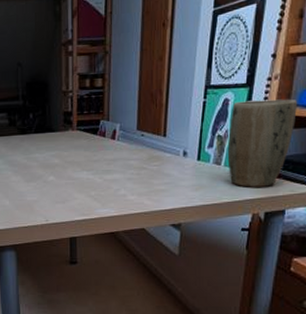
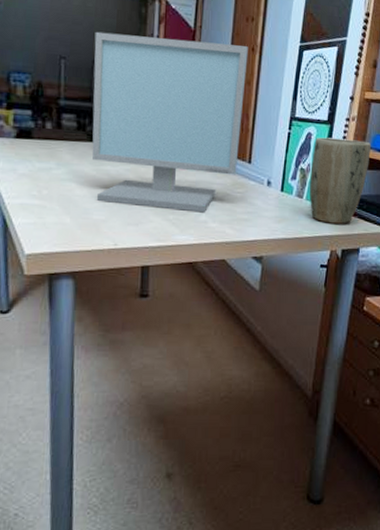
computer monitor: none [18,23,159,188] -> present [91,31,248,213]

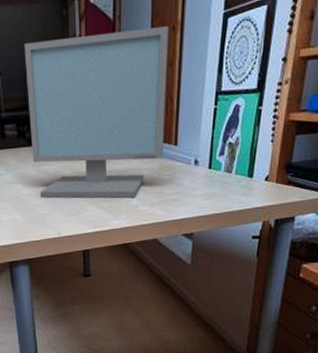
plant pot: present [309,137,371,224] -> none [238,104,307,195]

